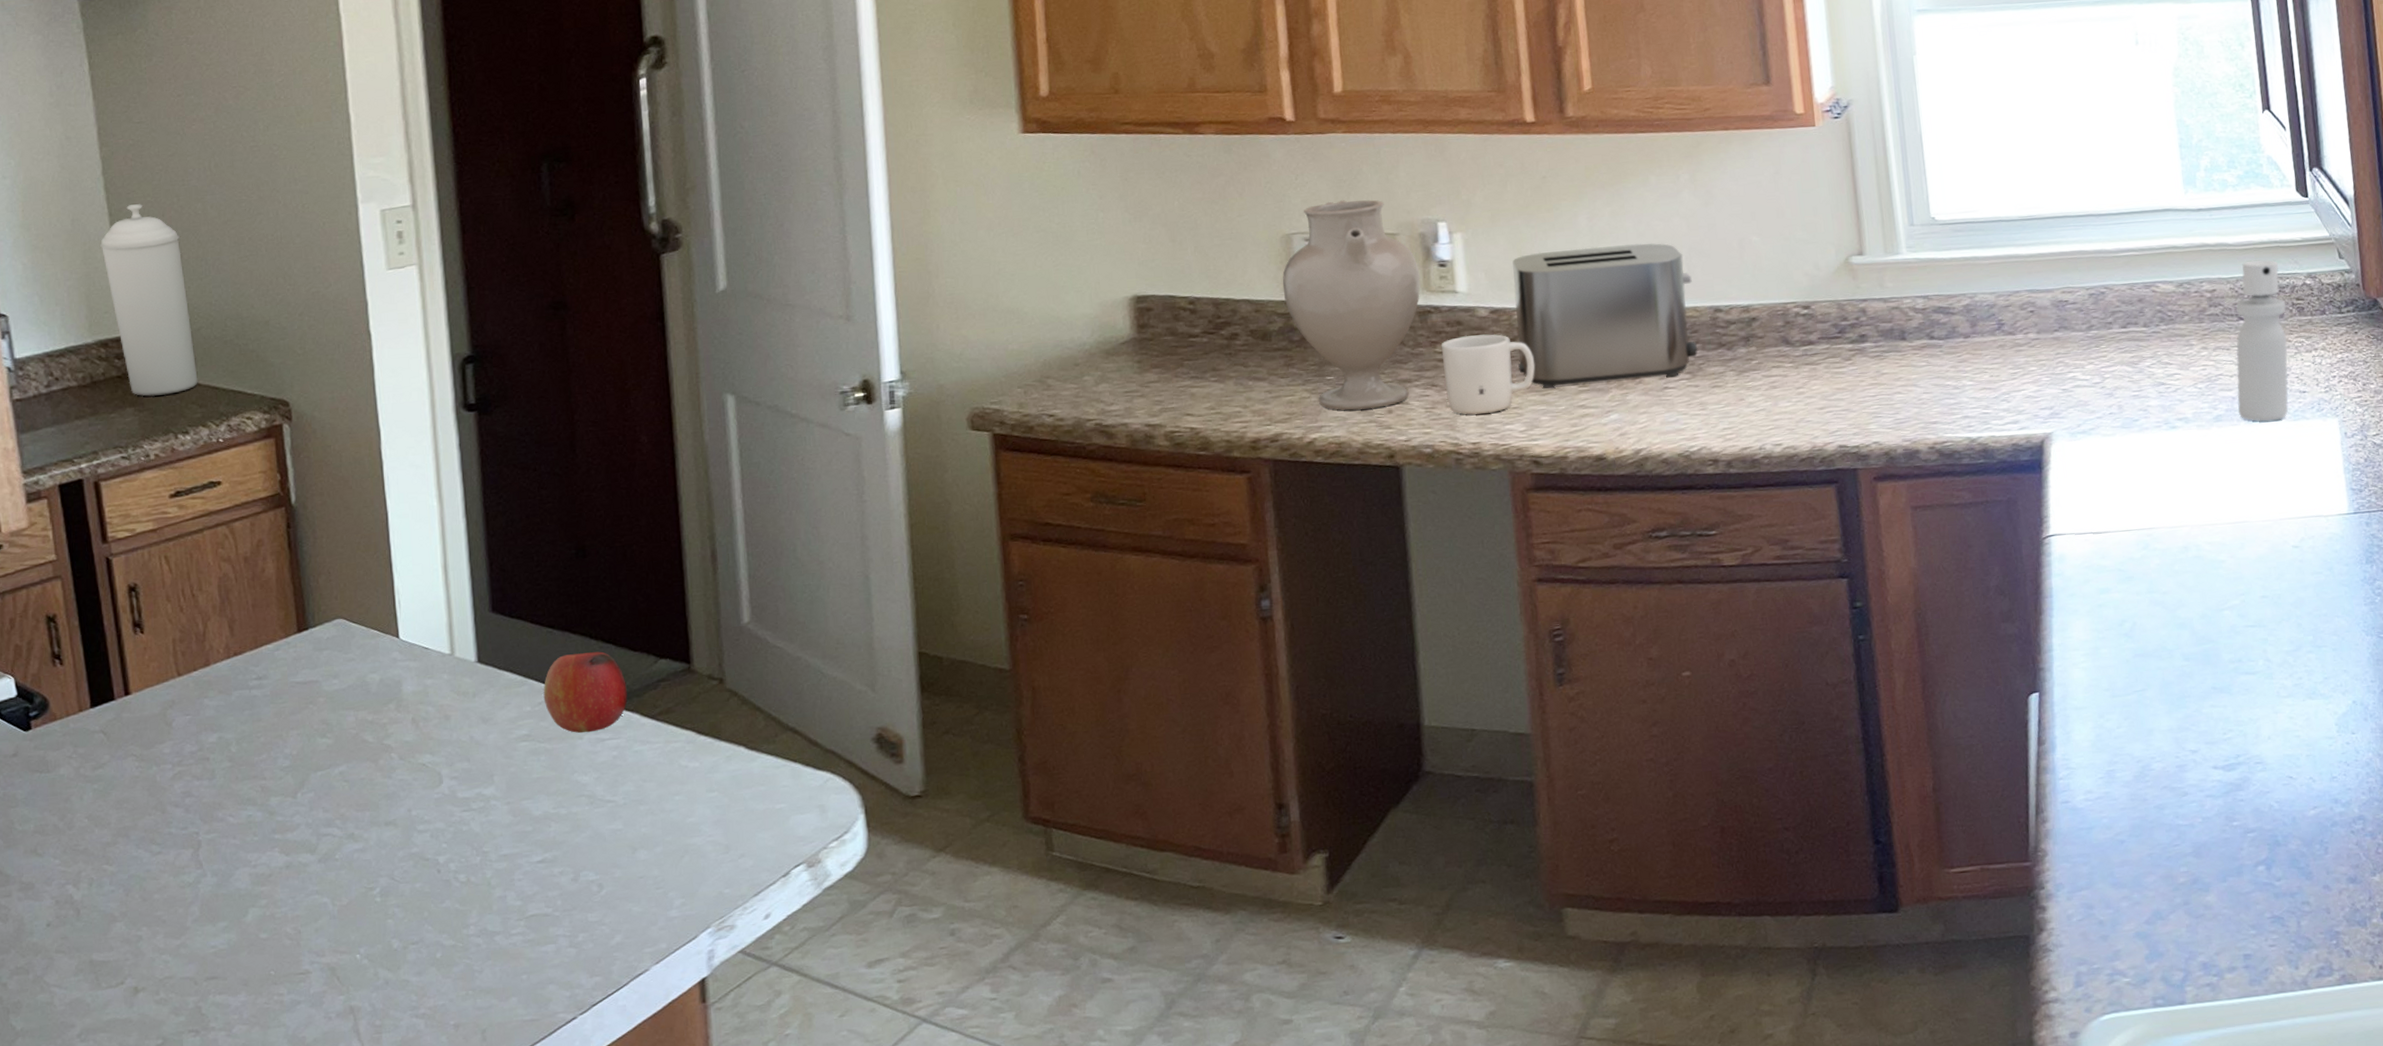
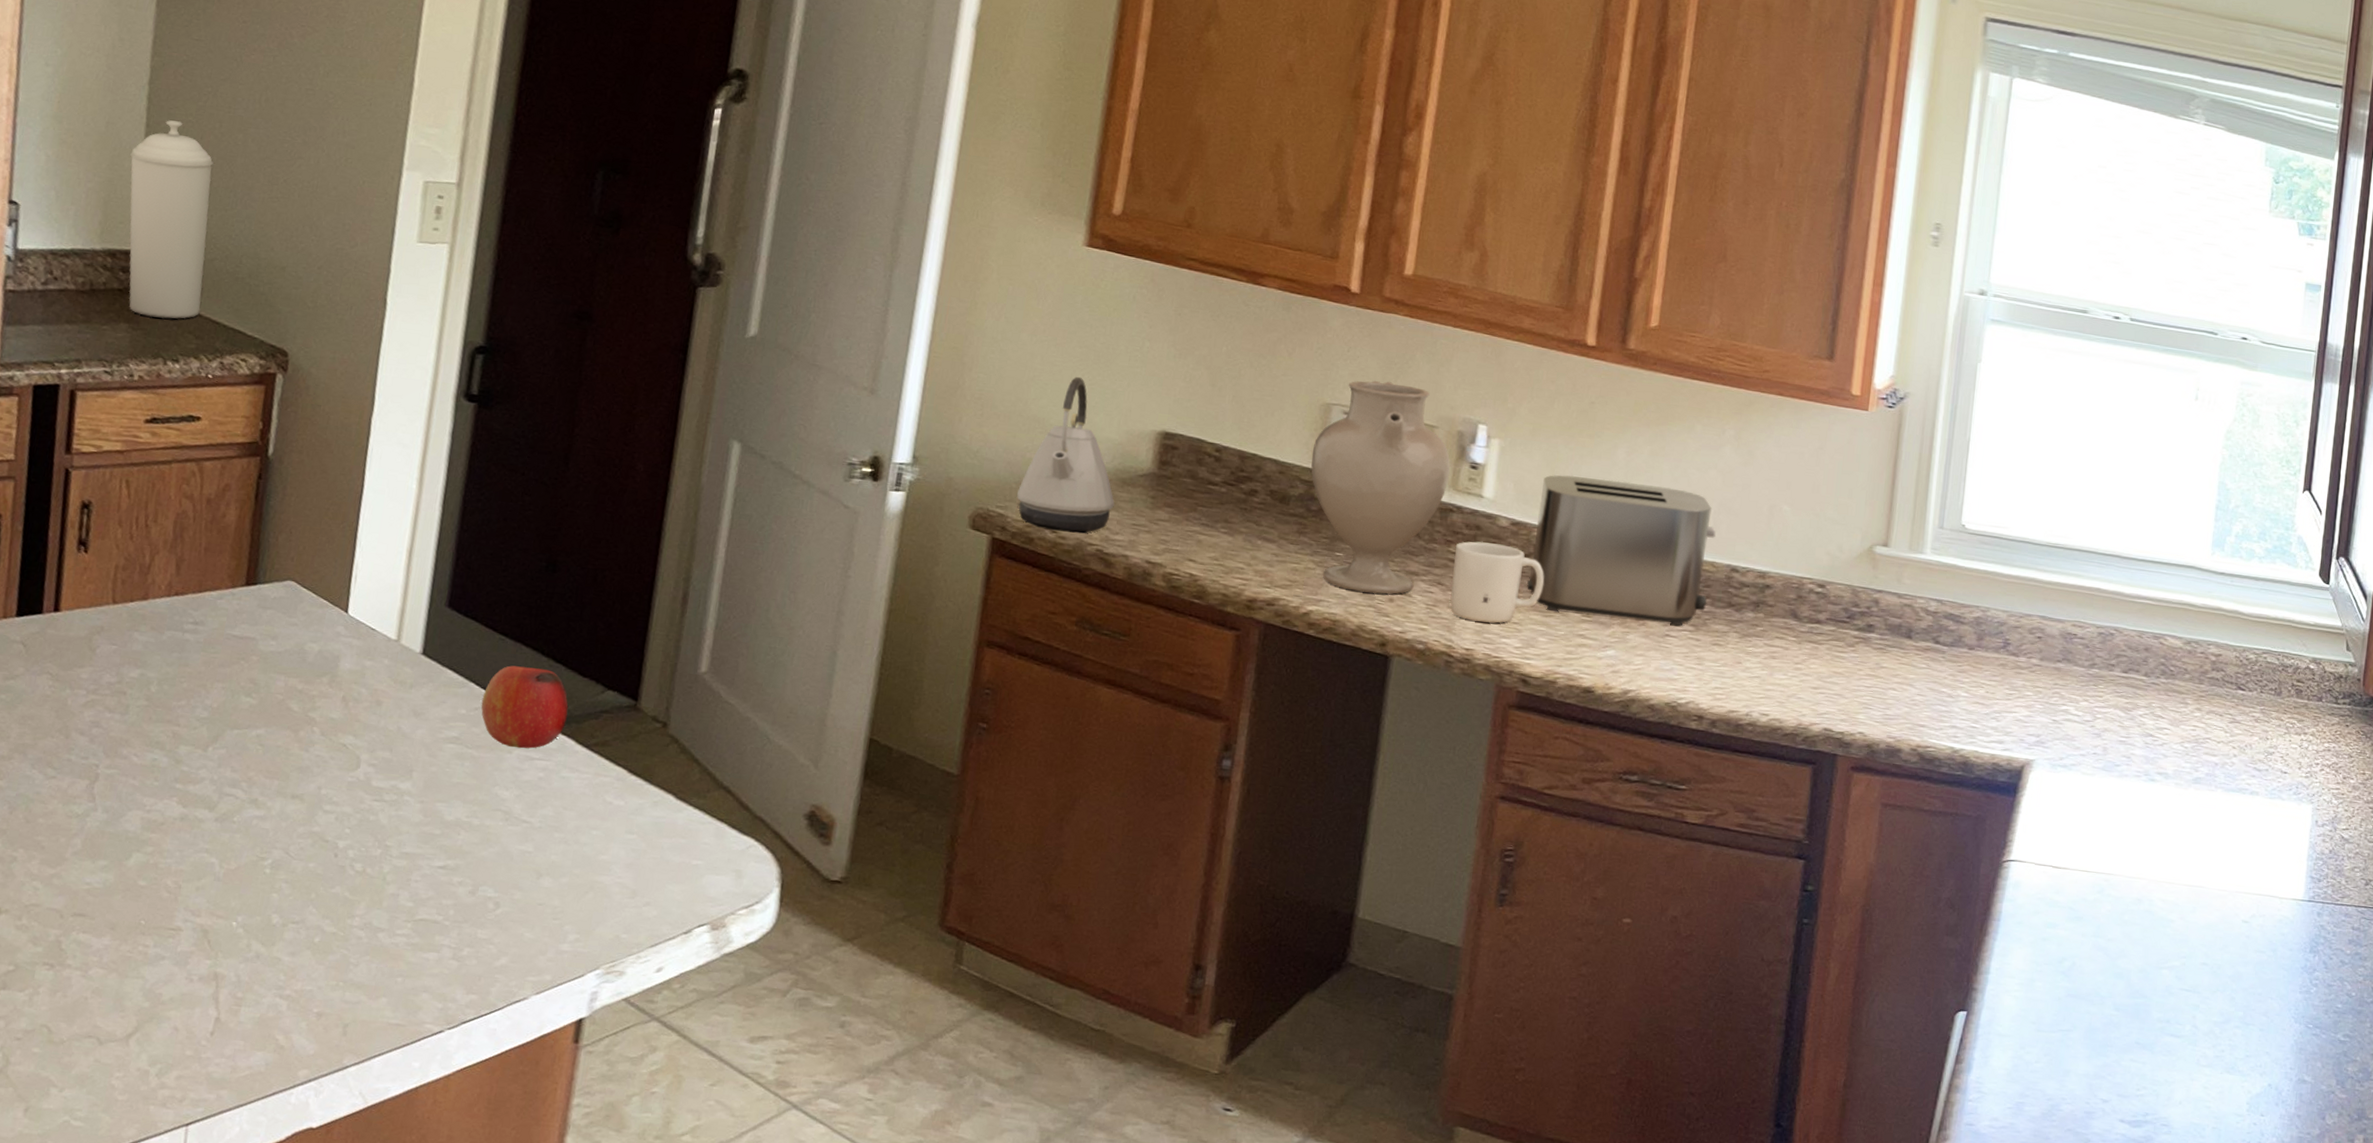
kettle: none [1007,260,1103,416] -> present [1016,376,1115,533]
spray bottle: present [2236,259,2289,422] -> none [2217,633,2286,794]

